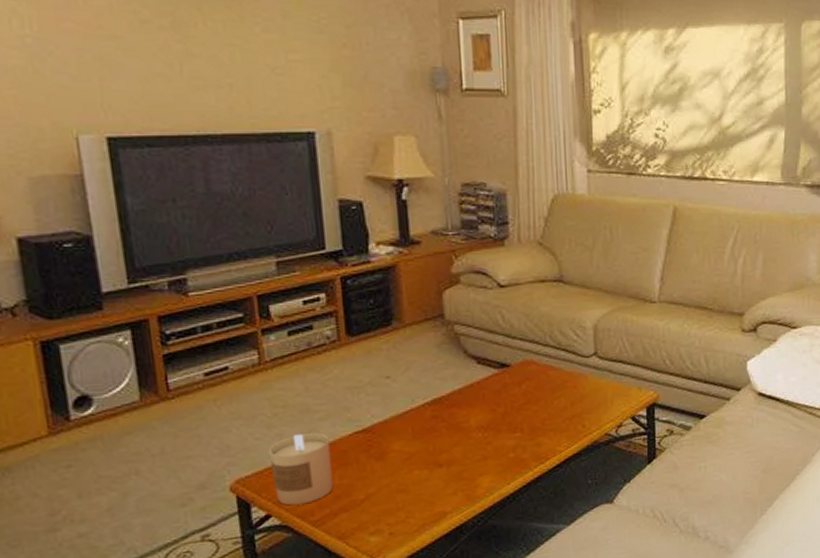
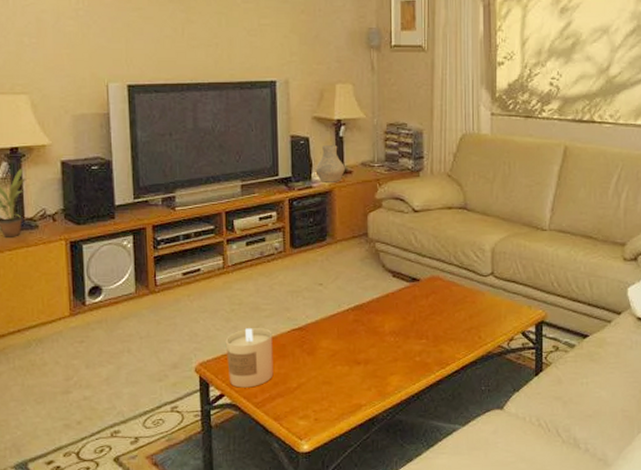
vase: none [372,211,411,256] -> present [315,145,345,182]

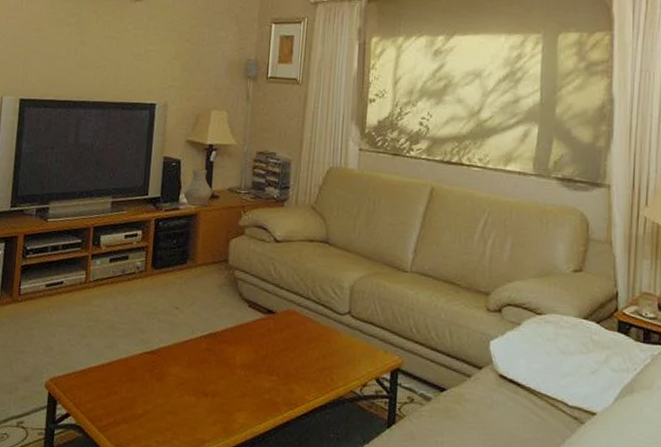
candle: present [225,328,274,388] -> none [76,346,125,410]

